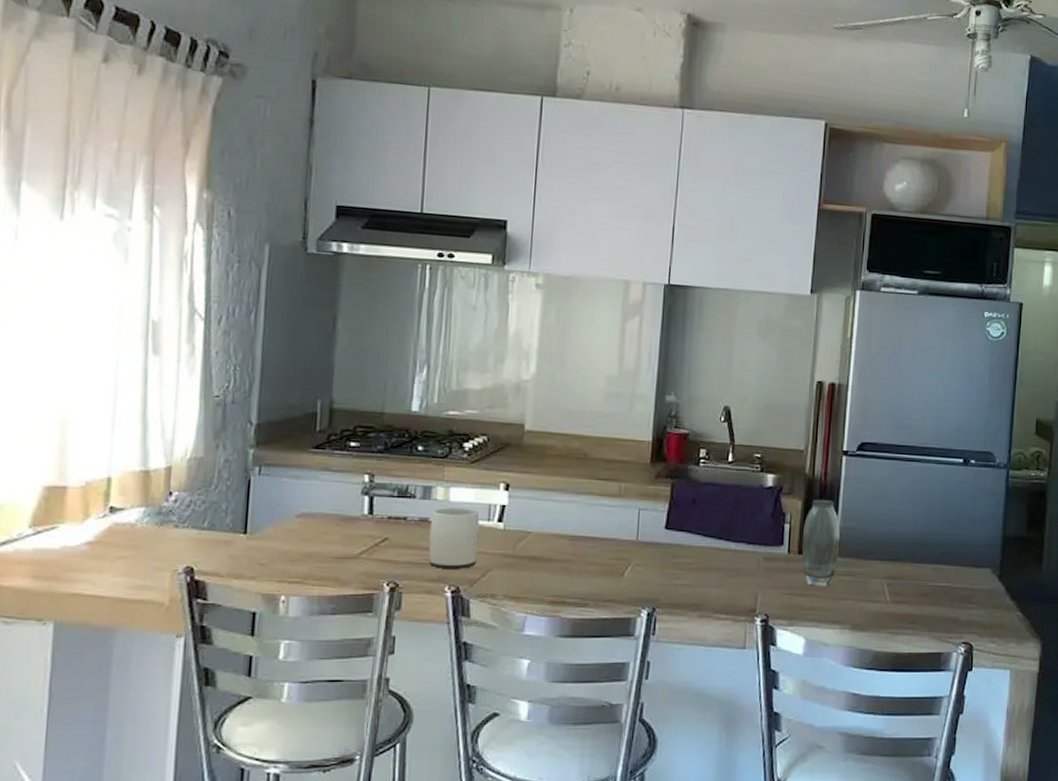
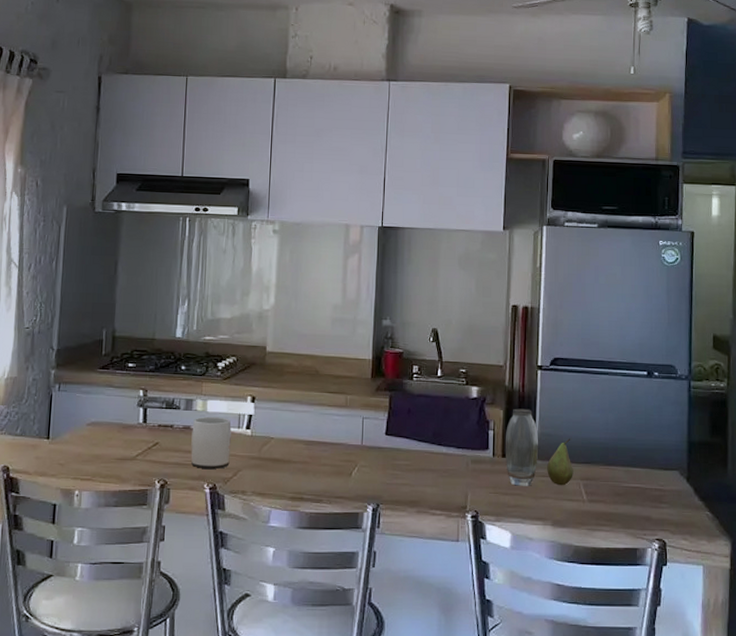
fruit: none [848,533,877,586] -> present [547,438,573,486]

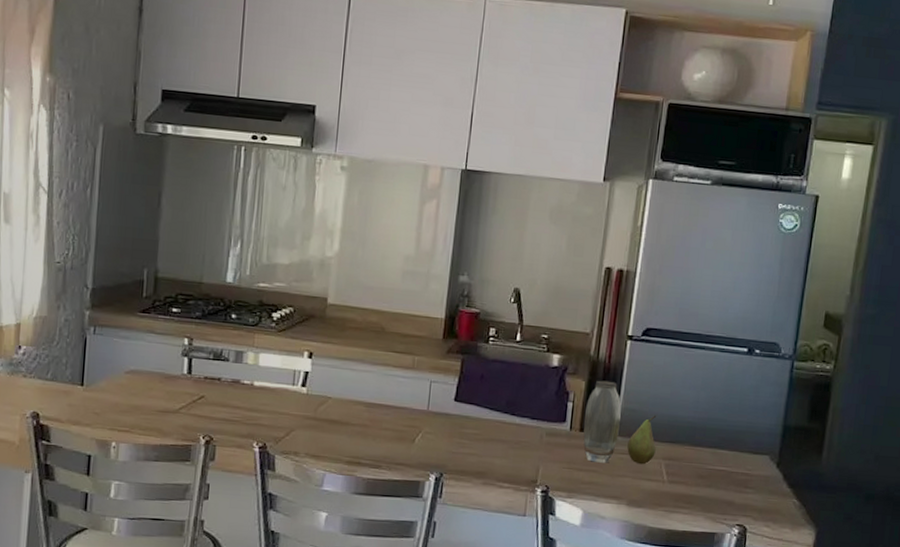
mug: present [190,416,232,469] -> none [239,370,286,427]

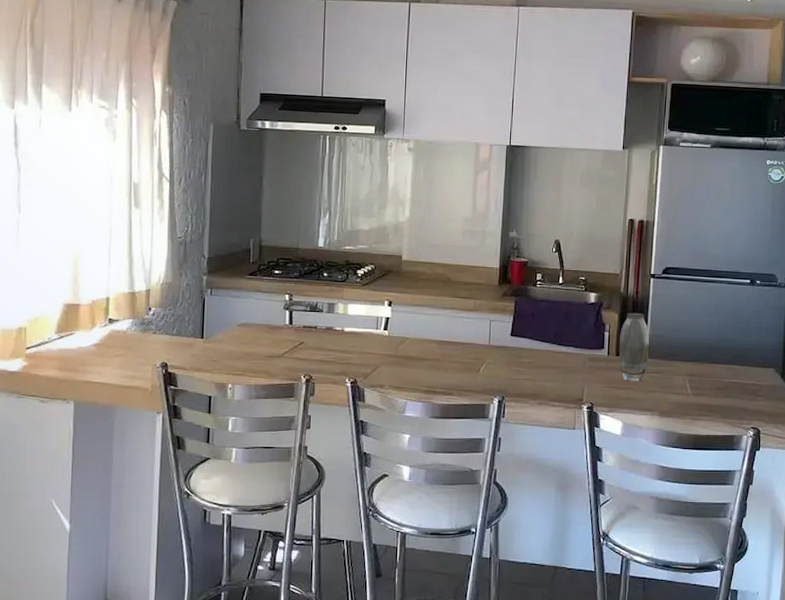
fruit: present [627,415,657,465] -> none [656,339,680,381]

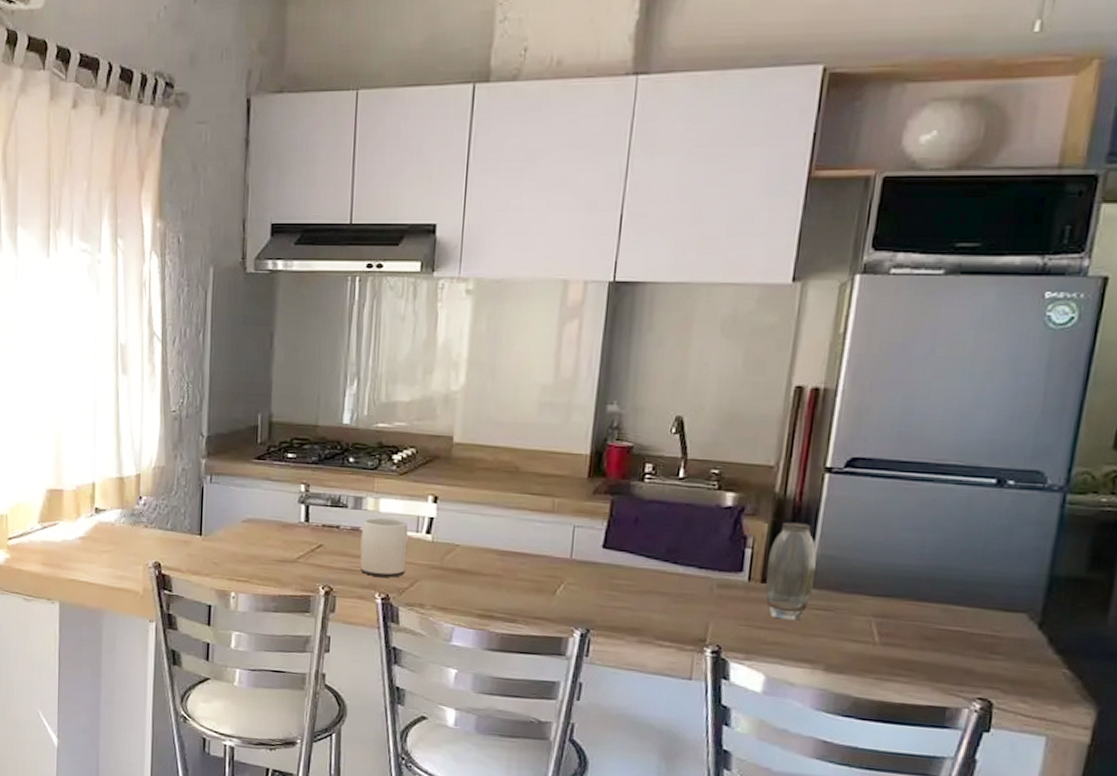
mug: none [333,318,371,365] -> present [360,517,409,578]

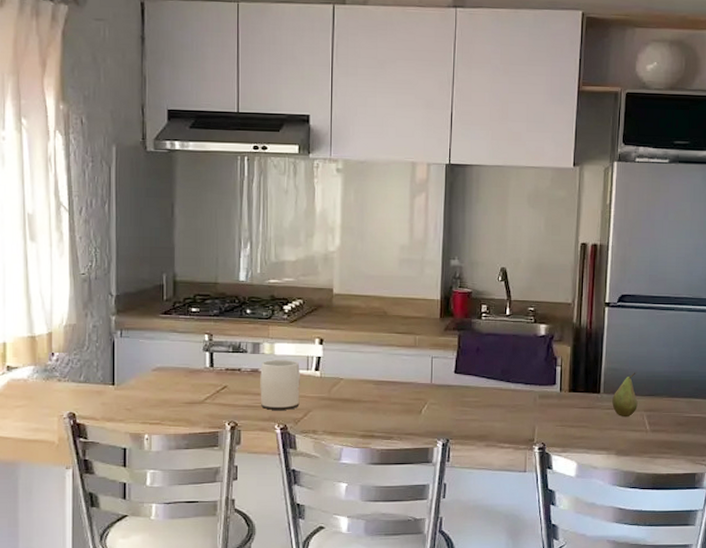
vase: present [765,522,817,620] -> none [571,345,605,419]
fruit: none [824,563,865,623] -> present [612,372,638,417]

